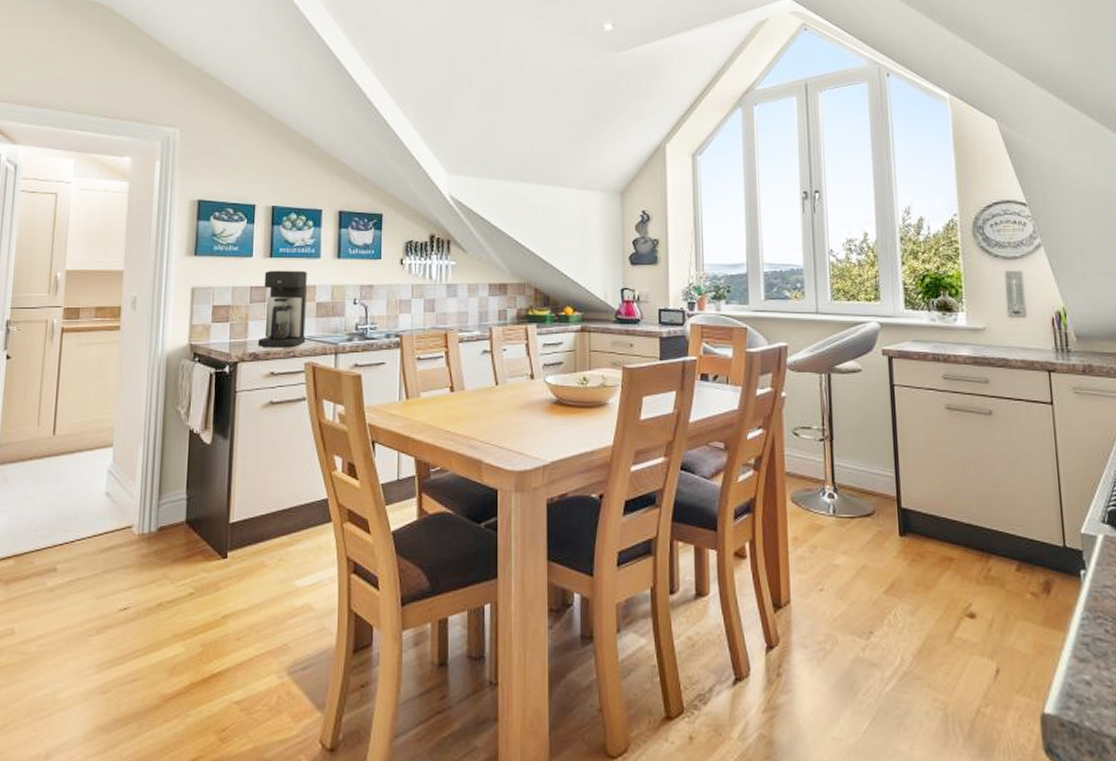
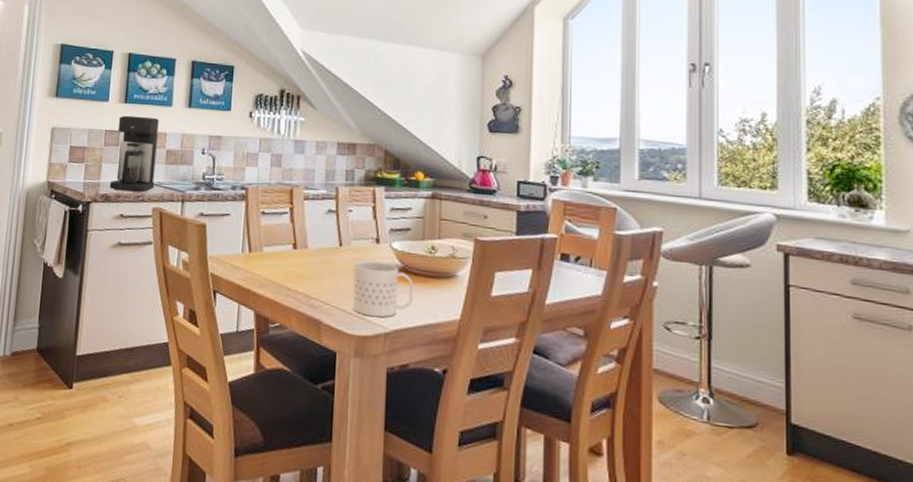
mug: none [510,397,568,451] -> present [352,260,413,318]

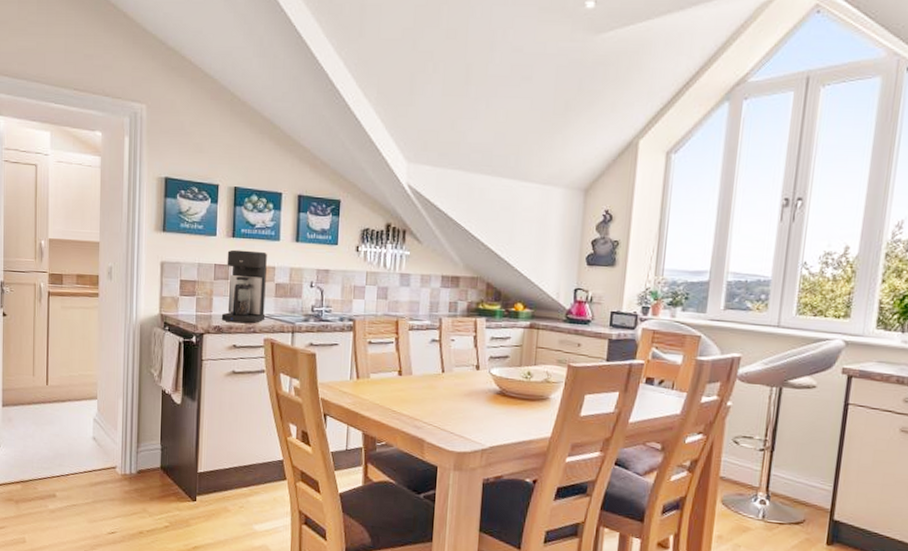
mug: present [352,260,413,318] -> none [452,385,509,436]

